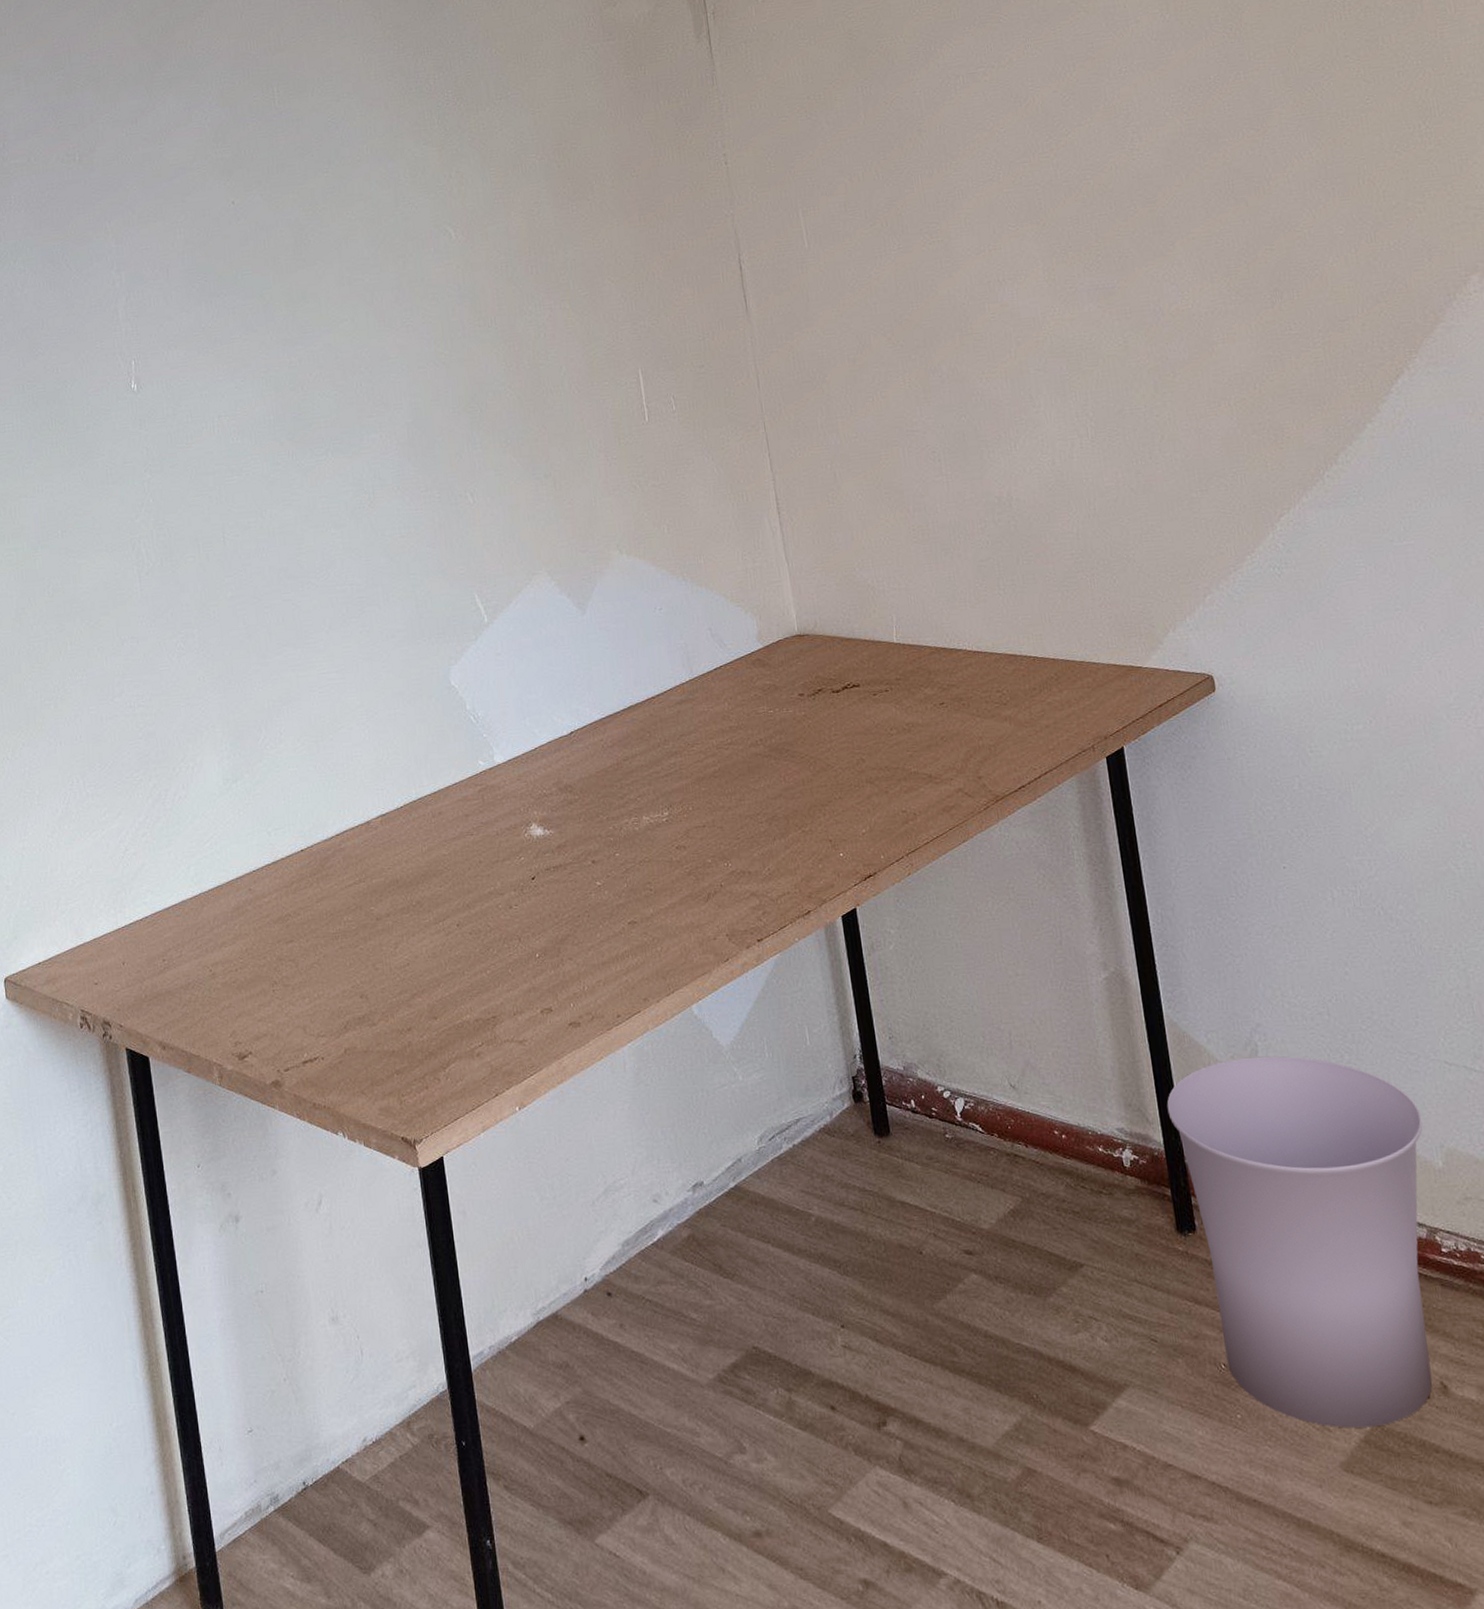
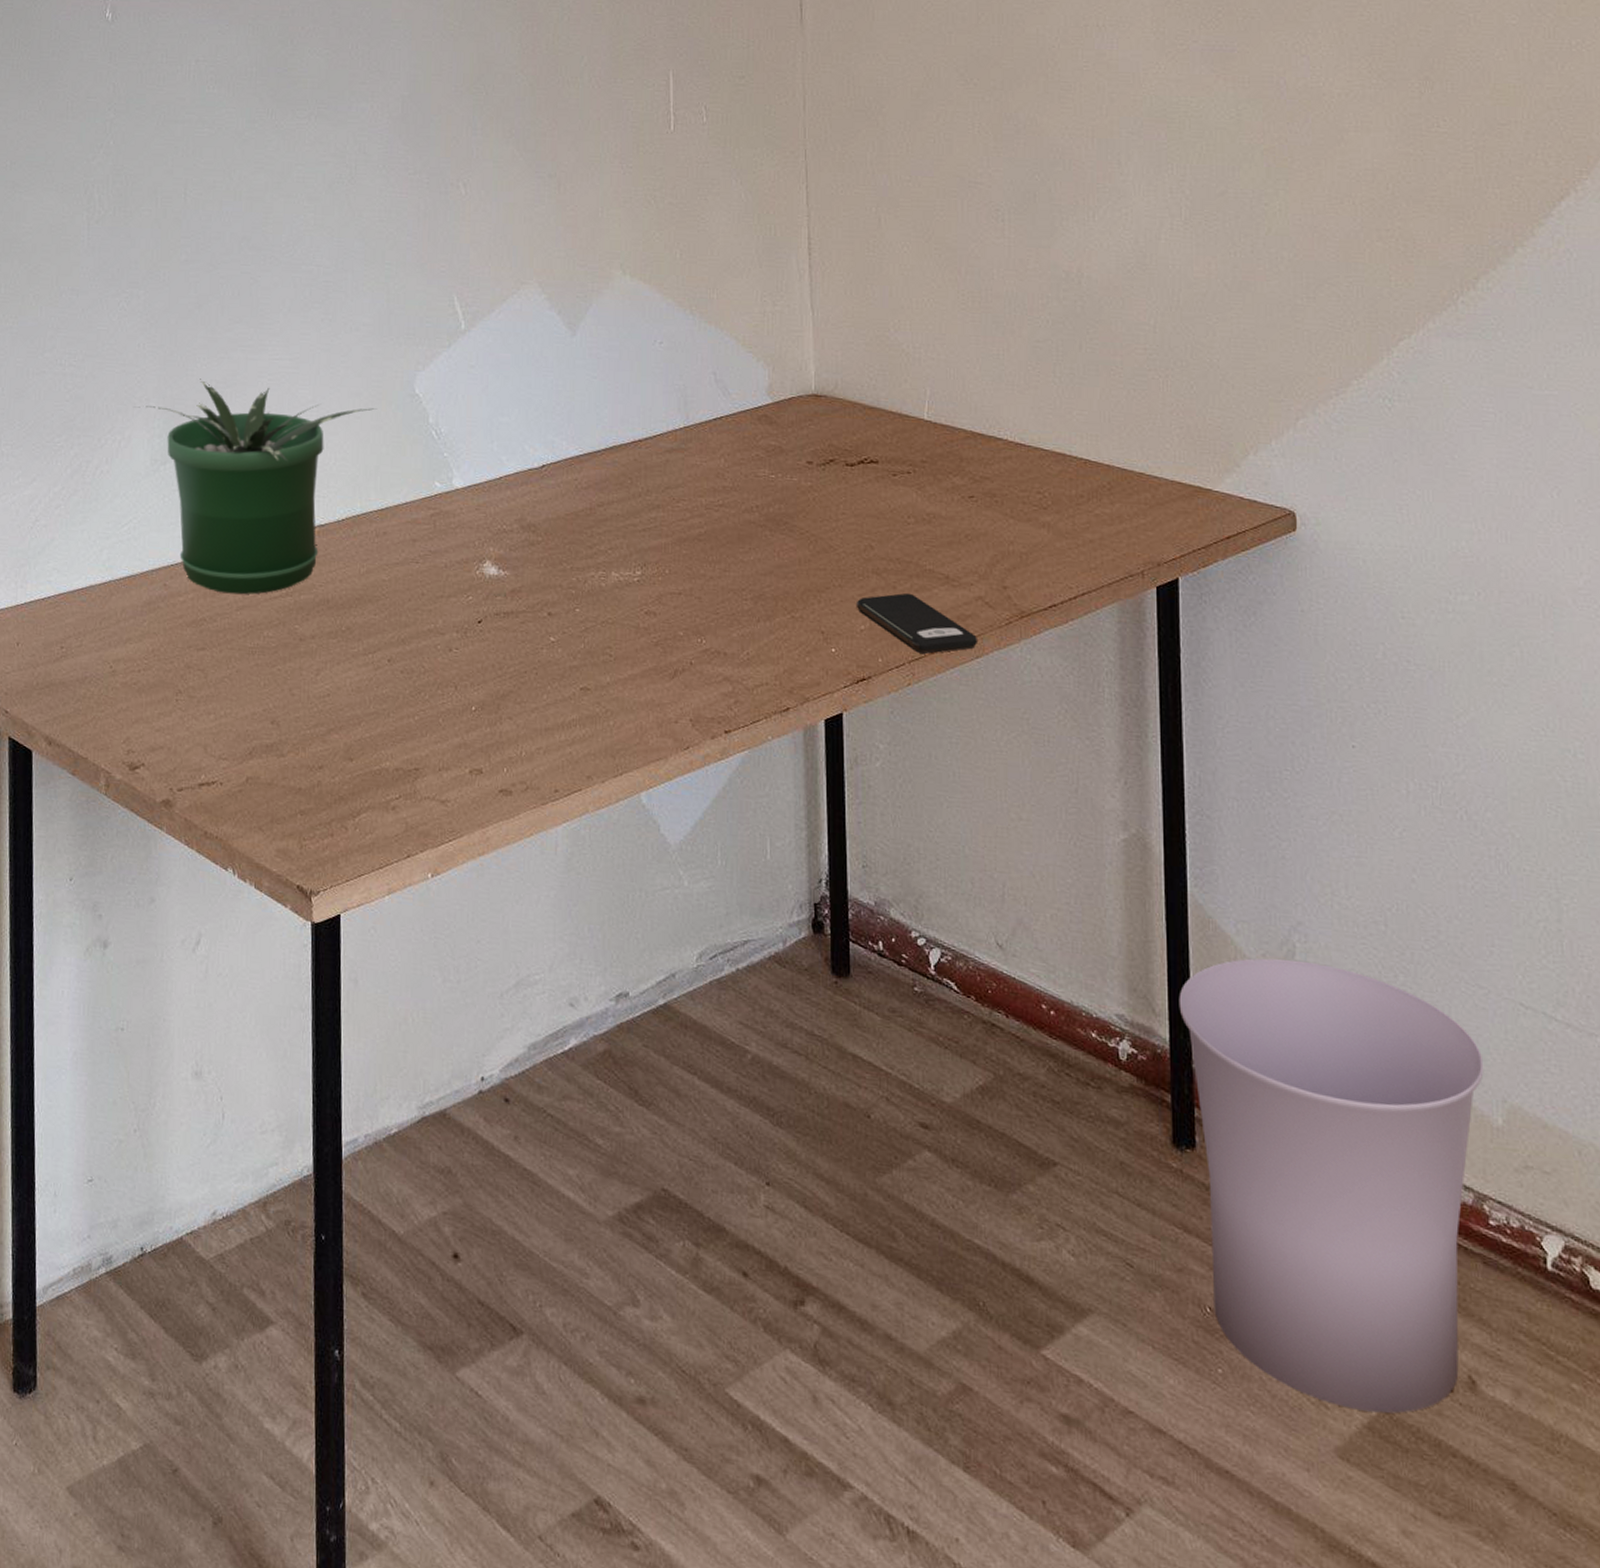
planter: none [202,699,420,889] -> present [134,379,378,595]
phone: none [855,795,963,846] -> present [856,593,979,654]

